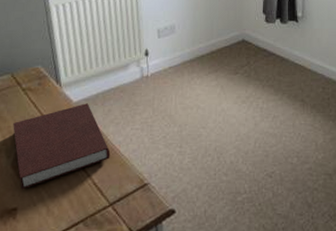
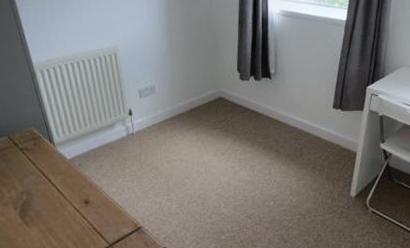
notebook: present [13,103,111,190] -> none [16,160,106,236]

